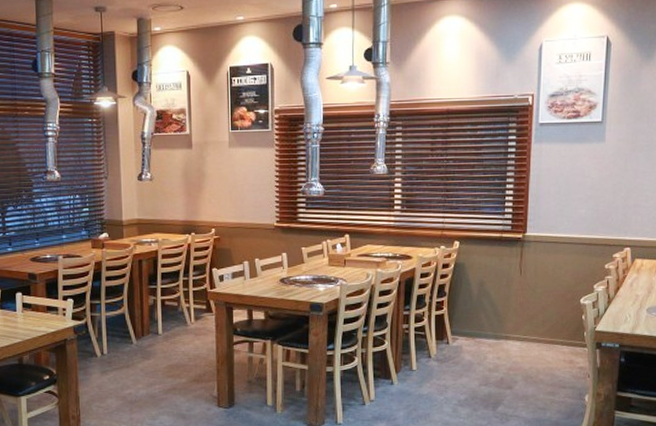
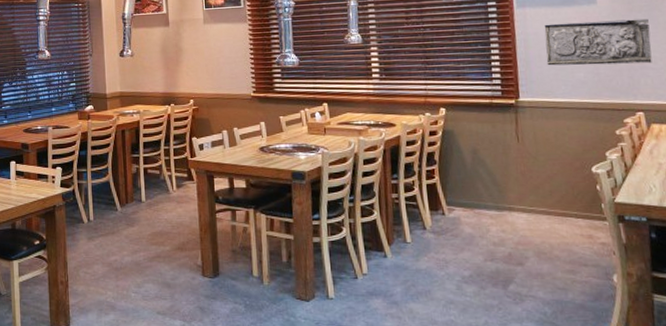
relief panel: none [554,158,647,202] -> present [544,18,653,66]

